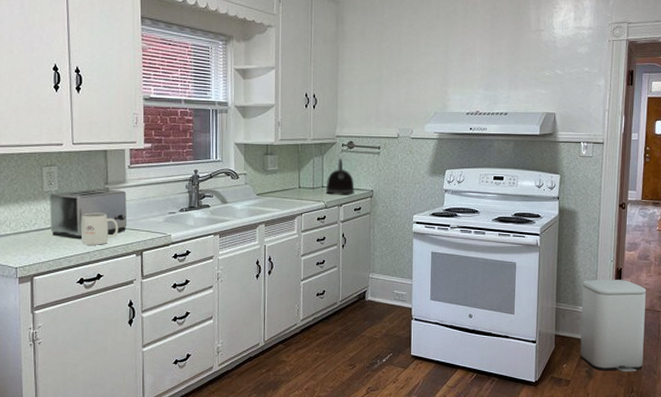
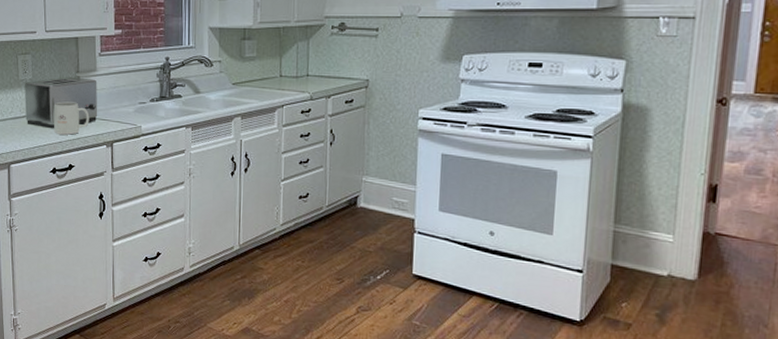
kettle: present [325,159,355,195] -> none [311,43,346,85]
pedal bin: present [580,278,646,372] -> none [647,197,756,323]

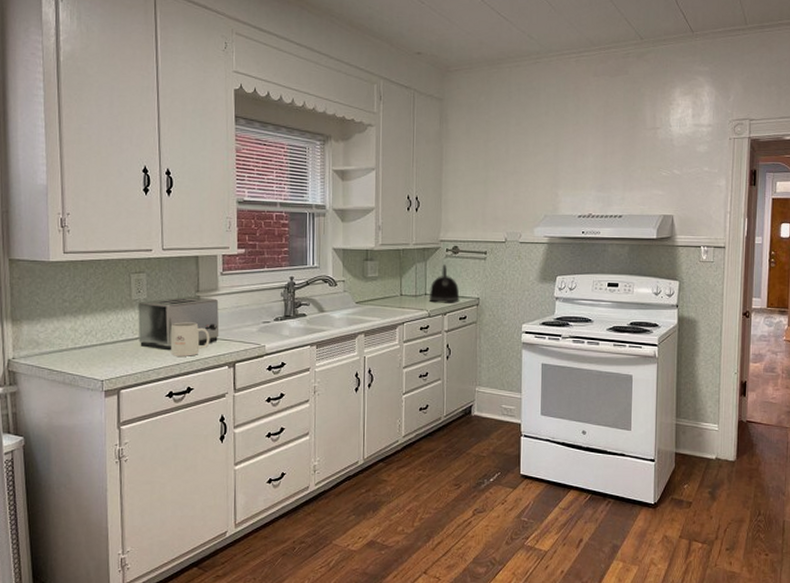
kettle: none [311,43,346,85] -> present [429,264,460,303]

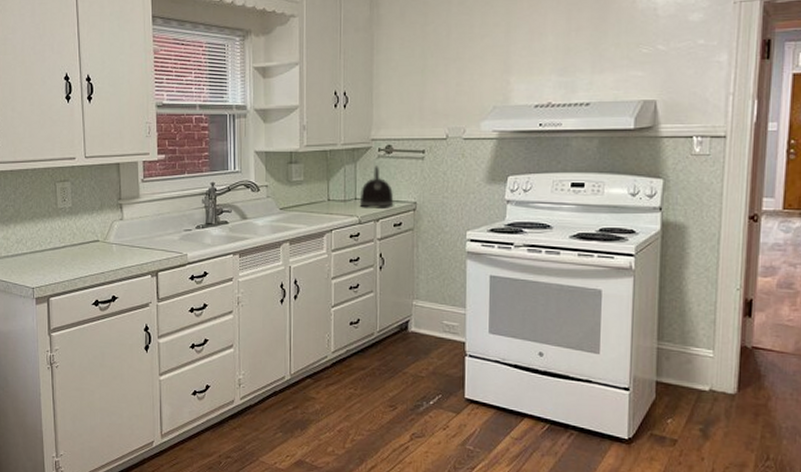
toaster: present [138,296,220,351] -> none [64,204,142,259]
mug: present [170,322,210,356] -> none [95,230,133,265]

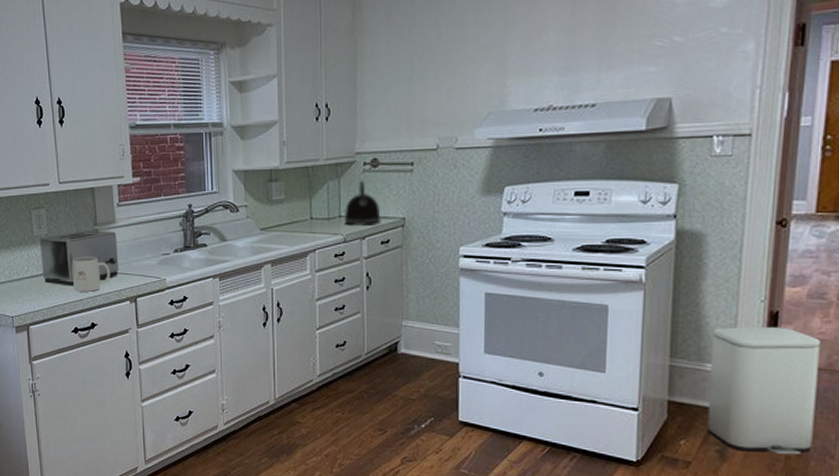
toaster: none [64,204,142,259] -> present [40,230,119,286]
mug: none [95,230,133,265] -> present [71,257,111,292]
pedal bin: none [691,312,789,435] -> present [707,325,820,456]

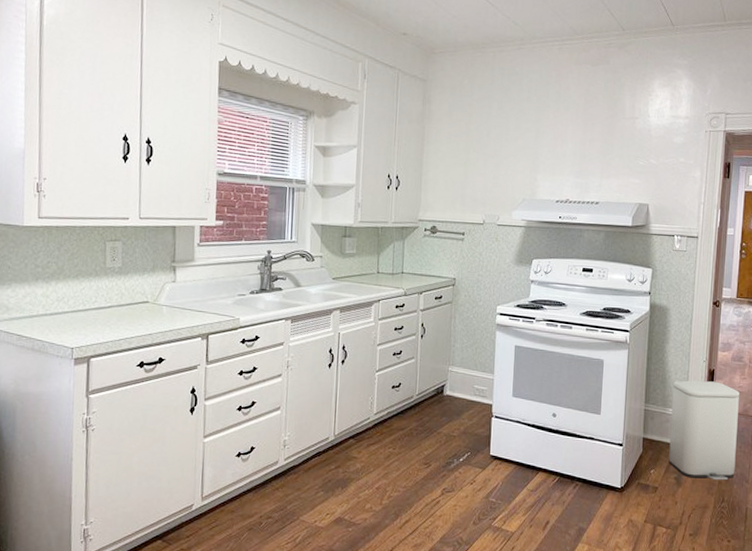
toaster: present [40,230,119,286] -> none [111,266,195,321]
mug: present [71,257,111,292] -> none [143,292,185,327]
kettle: present [344,181,381,226] -> none [405,244,436,283]

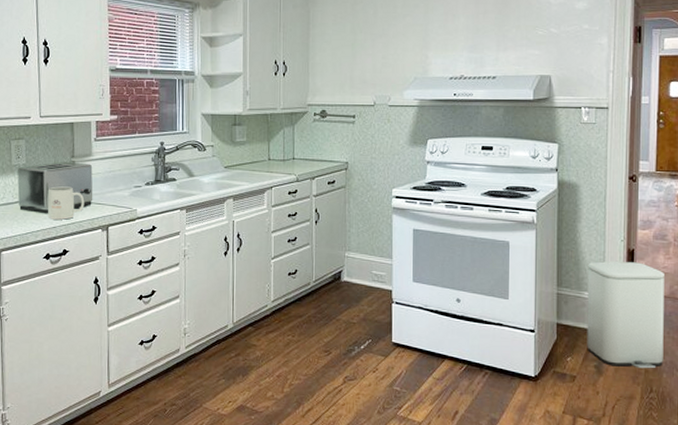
toaster: none [111,266,195,321] -> present [17,162,93,214]
mug: none [143,292,185,327] -> present [47,186,85,220]

